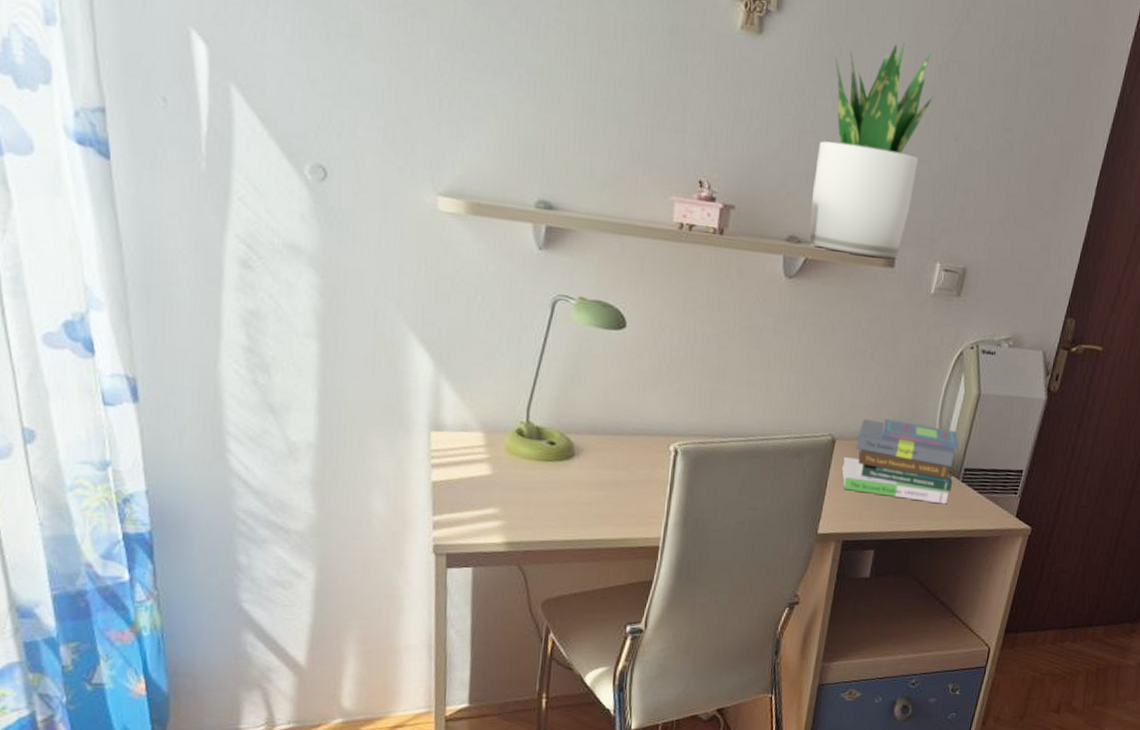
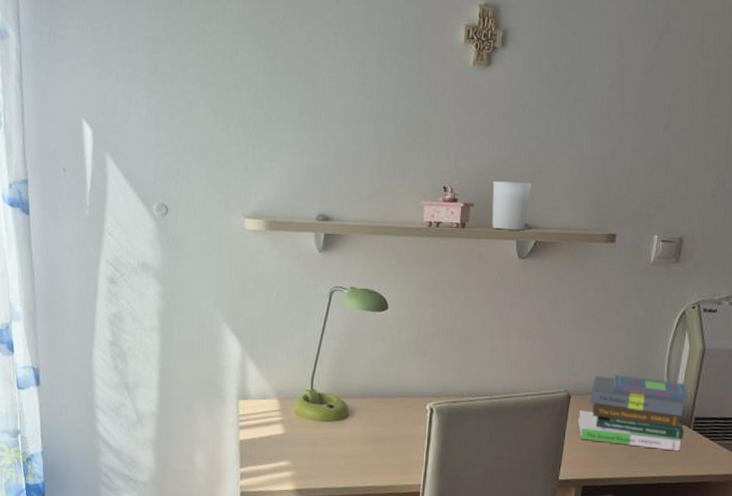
candle holder: none [755,180,804,244] -> present [492,181,531,231]
planter: present [809,42,933,259] -> none [538,56,641,235]

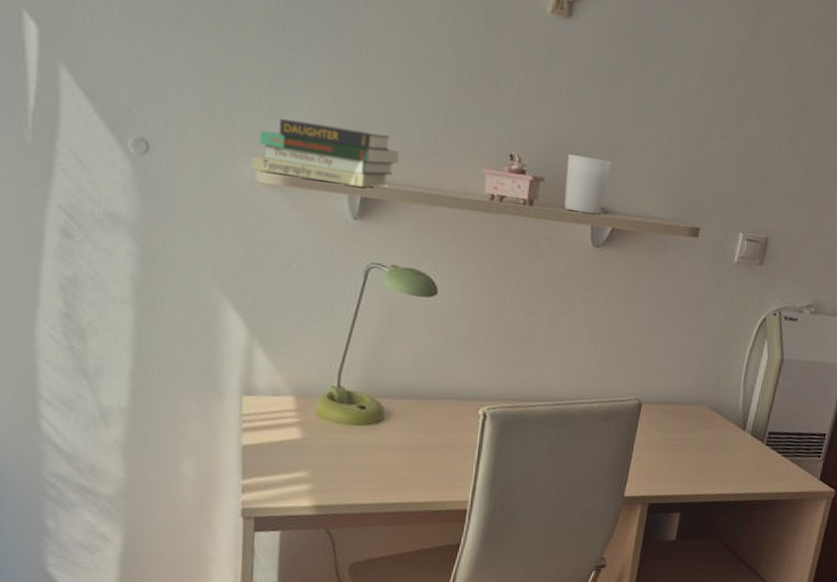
books: none [241,177,354,226] -> present [251,119,400,188]
books: present [578,375,687,452] -> none [648,383,763,468]

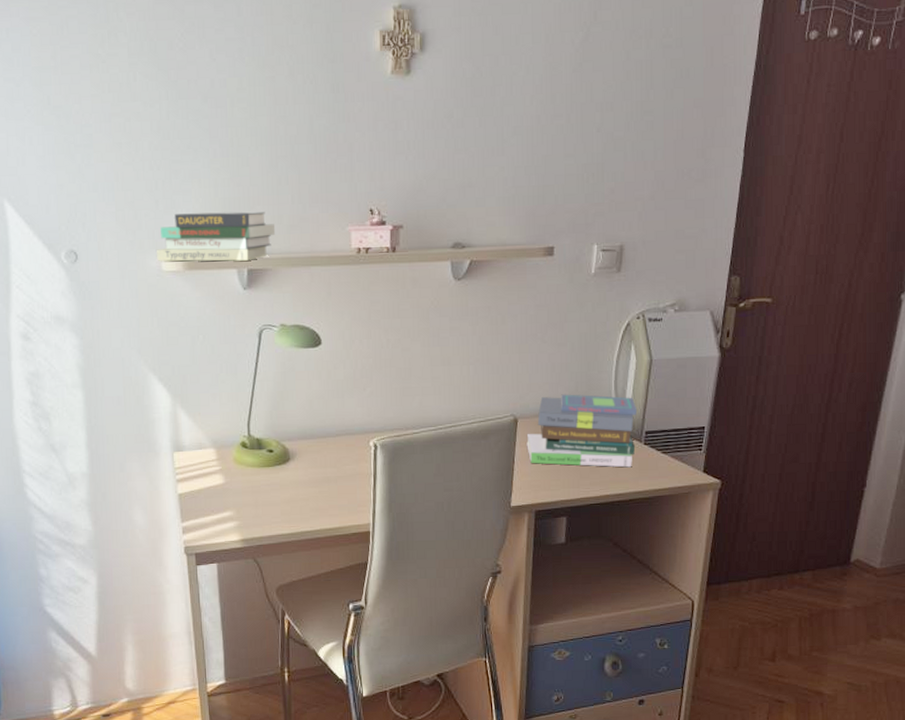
candle holder: present [564,154,611,215] -> none [421,198,462,251]
books: none [648,383,763,468] -> present [526,394,636,468]

